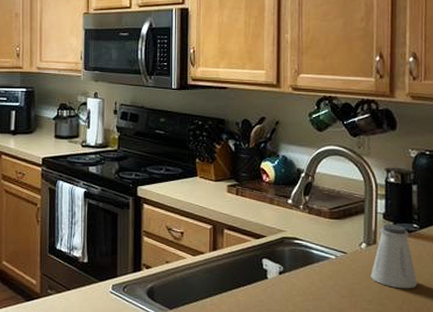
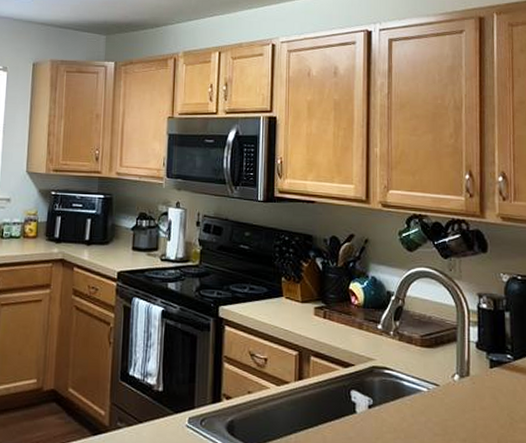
saltshaker: present [370,223,418,289] -> none [464,353,514,427]

